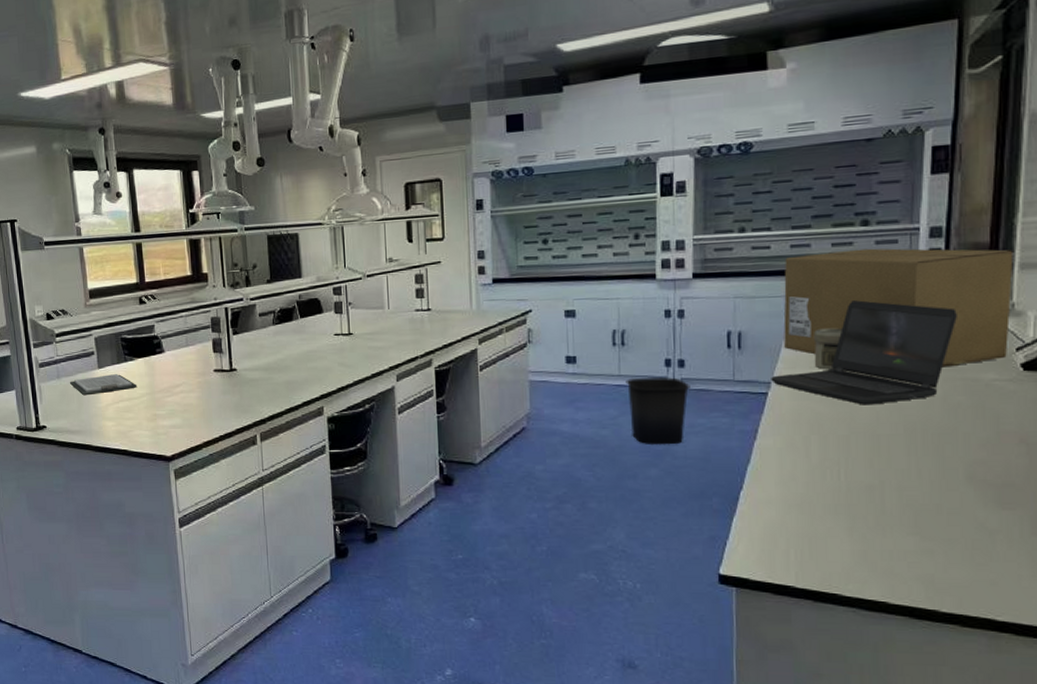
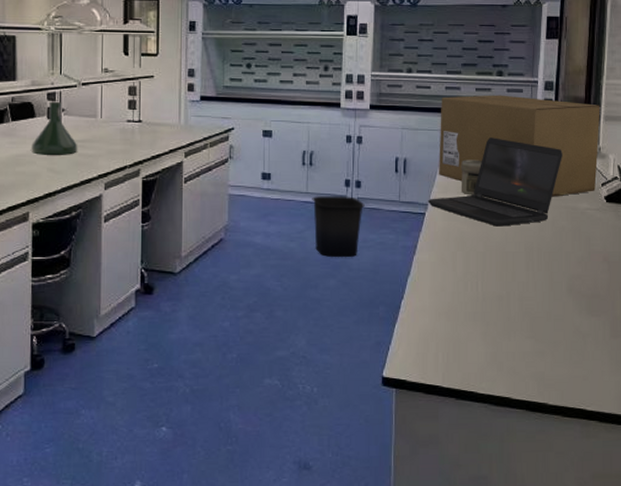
flask: none [321,295,368,350] -> present [31,101,78,155]

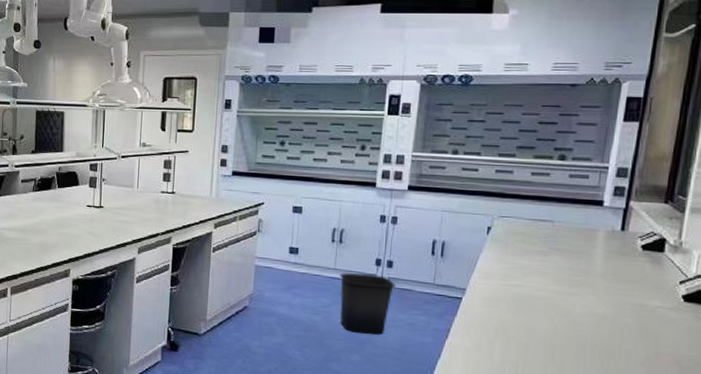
flask: present [31,101,78,155] -> none [74,171,116,221]
laptop computer: present [428,137,562,227] -> none [466,225,633,318]
box: present [439,95,600,197] -> none [481,180,687,292]
jar: present [460,159,482,195] -> none [505,246,533,284]

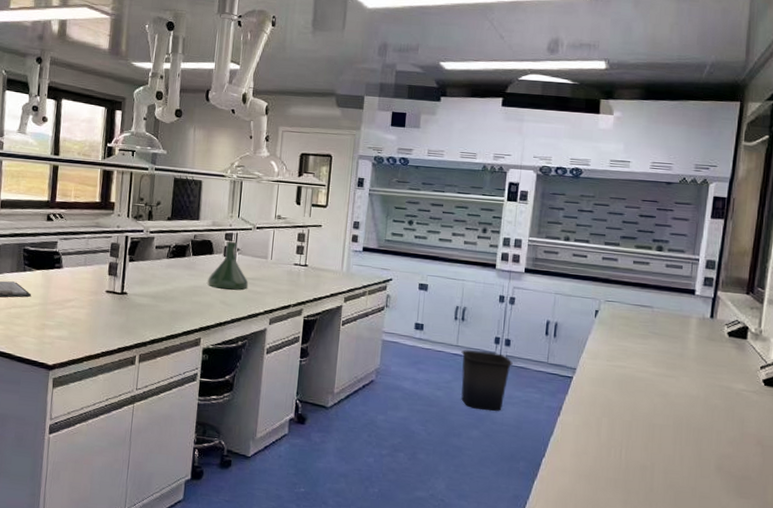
flask: none [74,171,116,221] -> present [207,241,249,290]

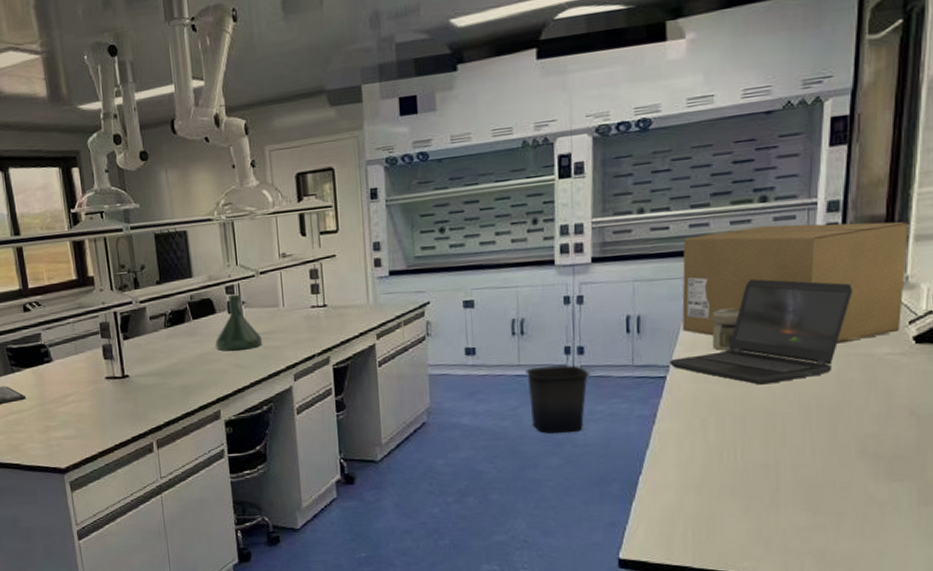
laptop computer: none [576,310,720,398] -> present [669,279,852,385]
box: none [589,266,765,375] -> present [682,222,909,344]
jar: none [611,329,635,365] -> present [711,307,740,351]

